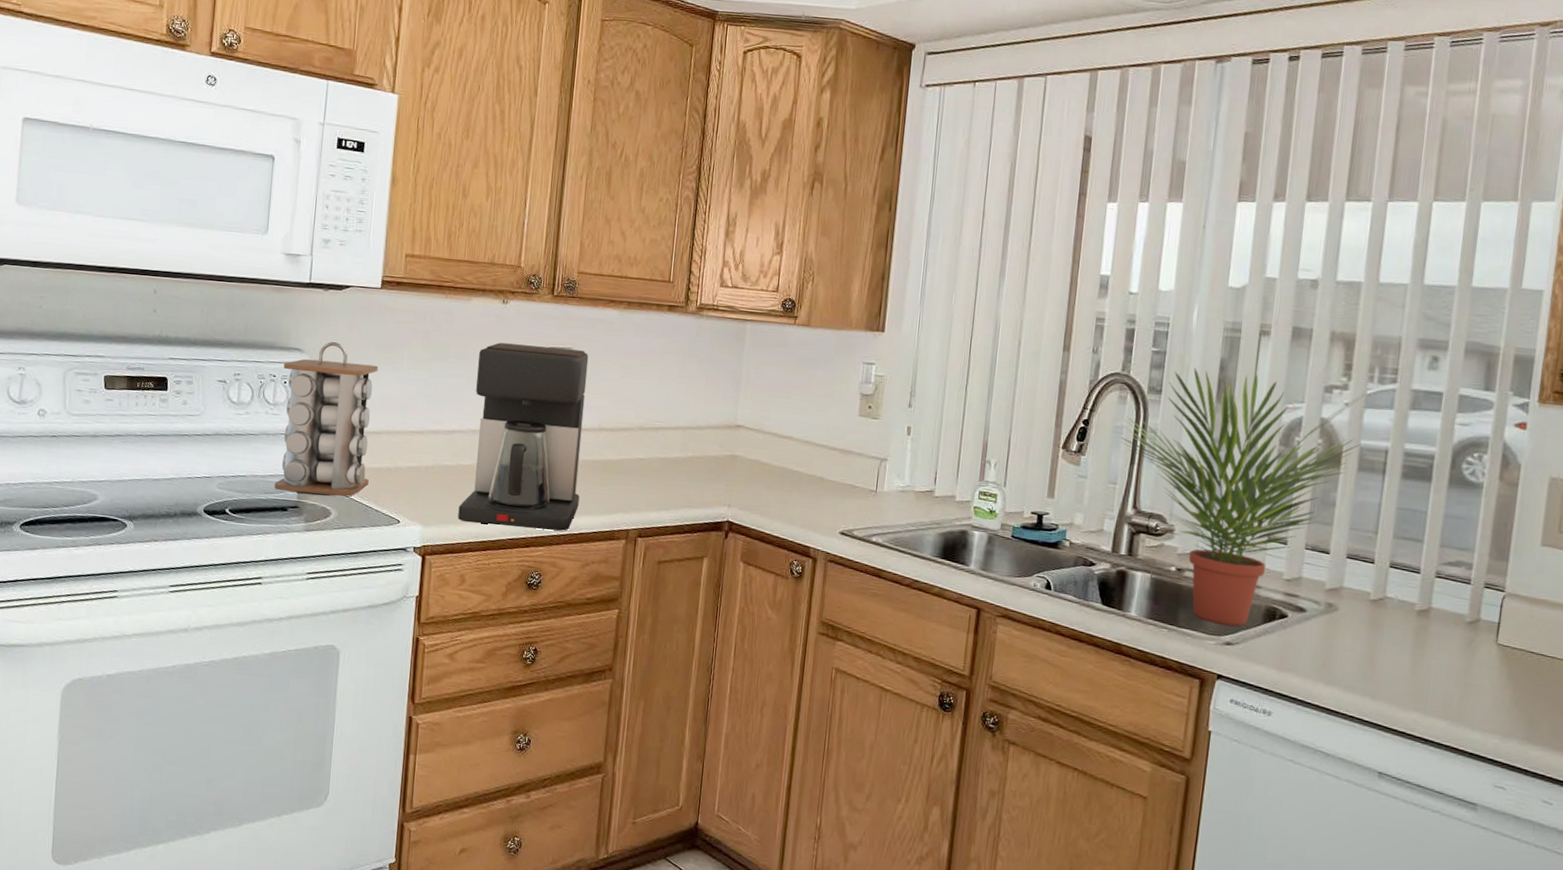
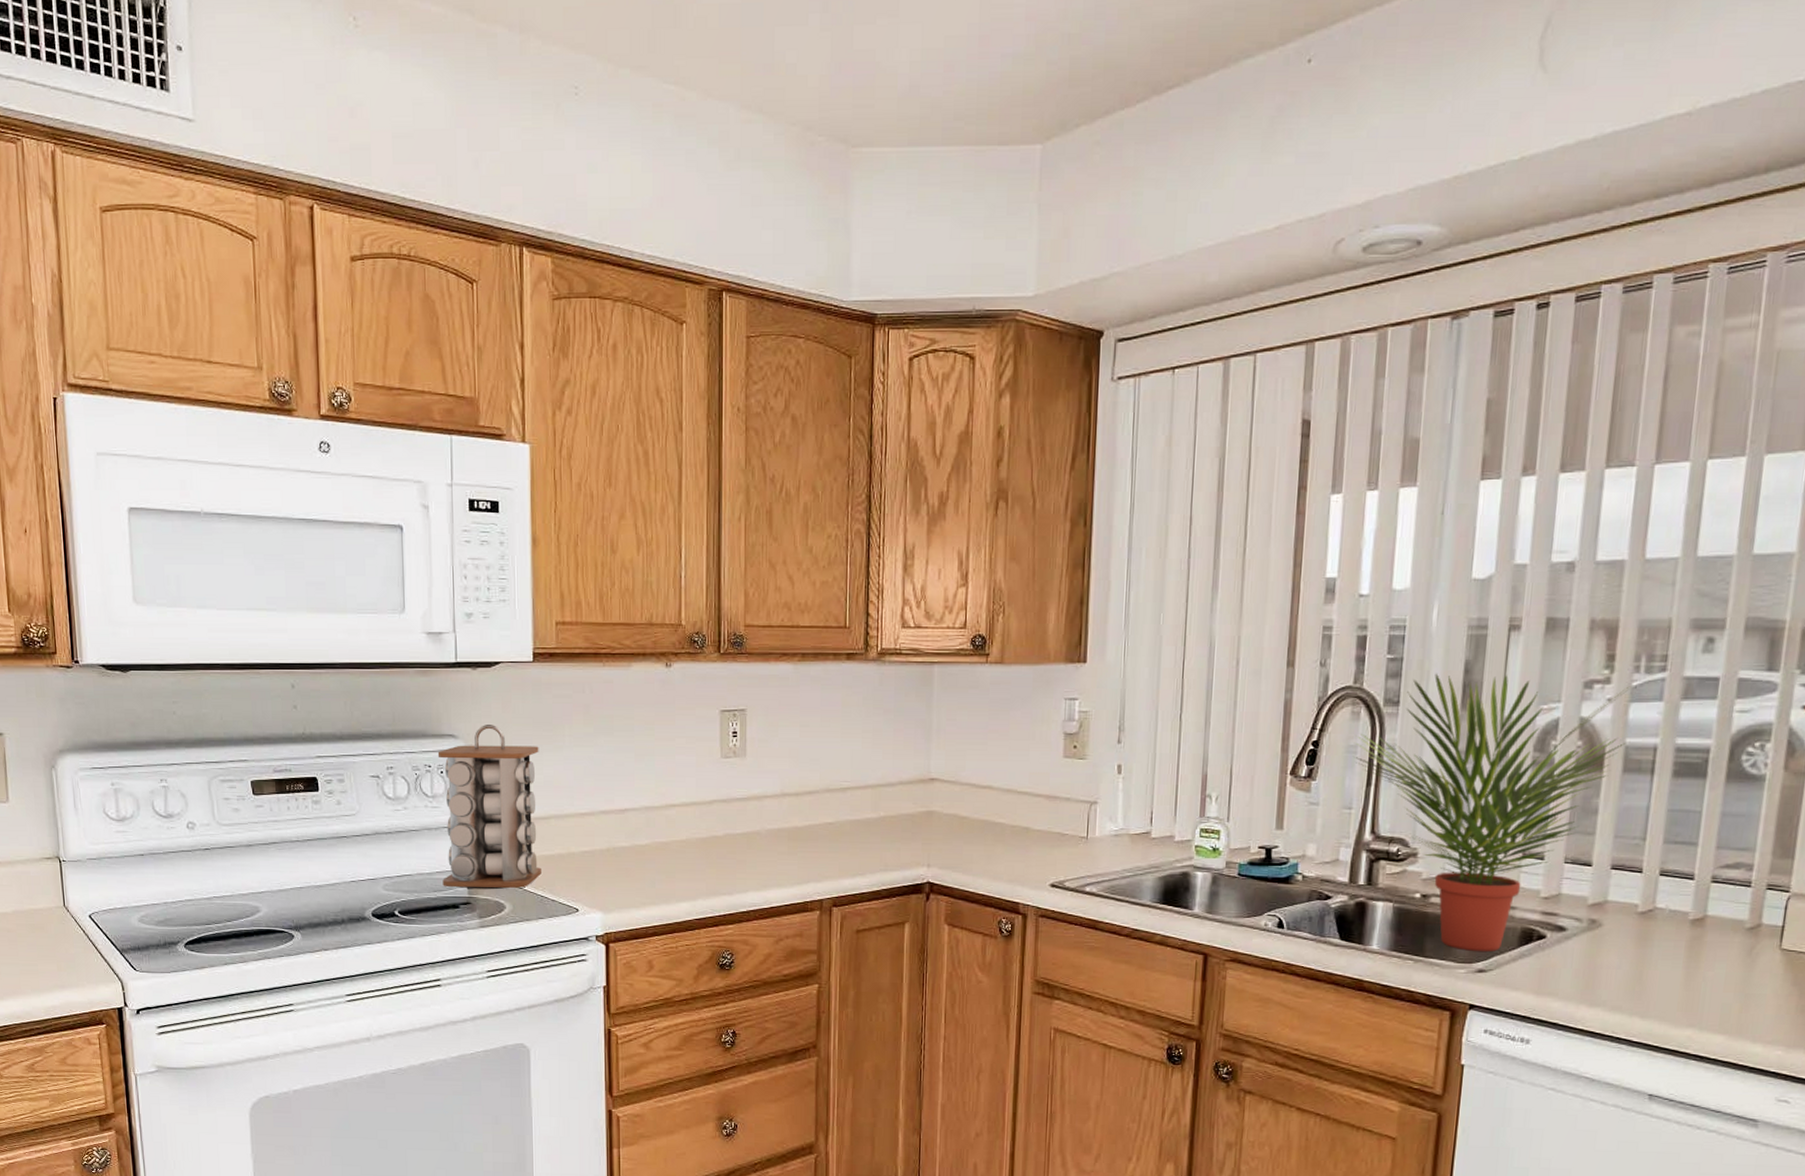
coffee maker: present [458,342,589,532] -> none [639,710,767,907]

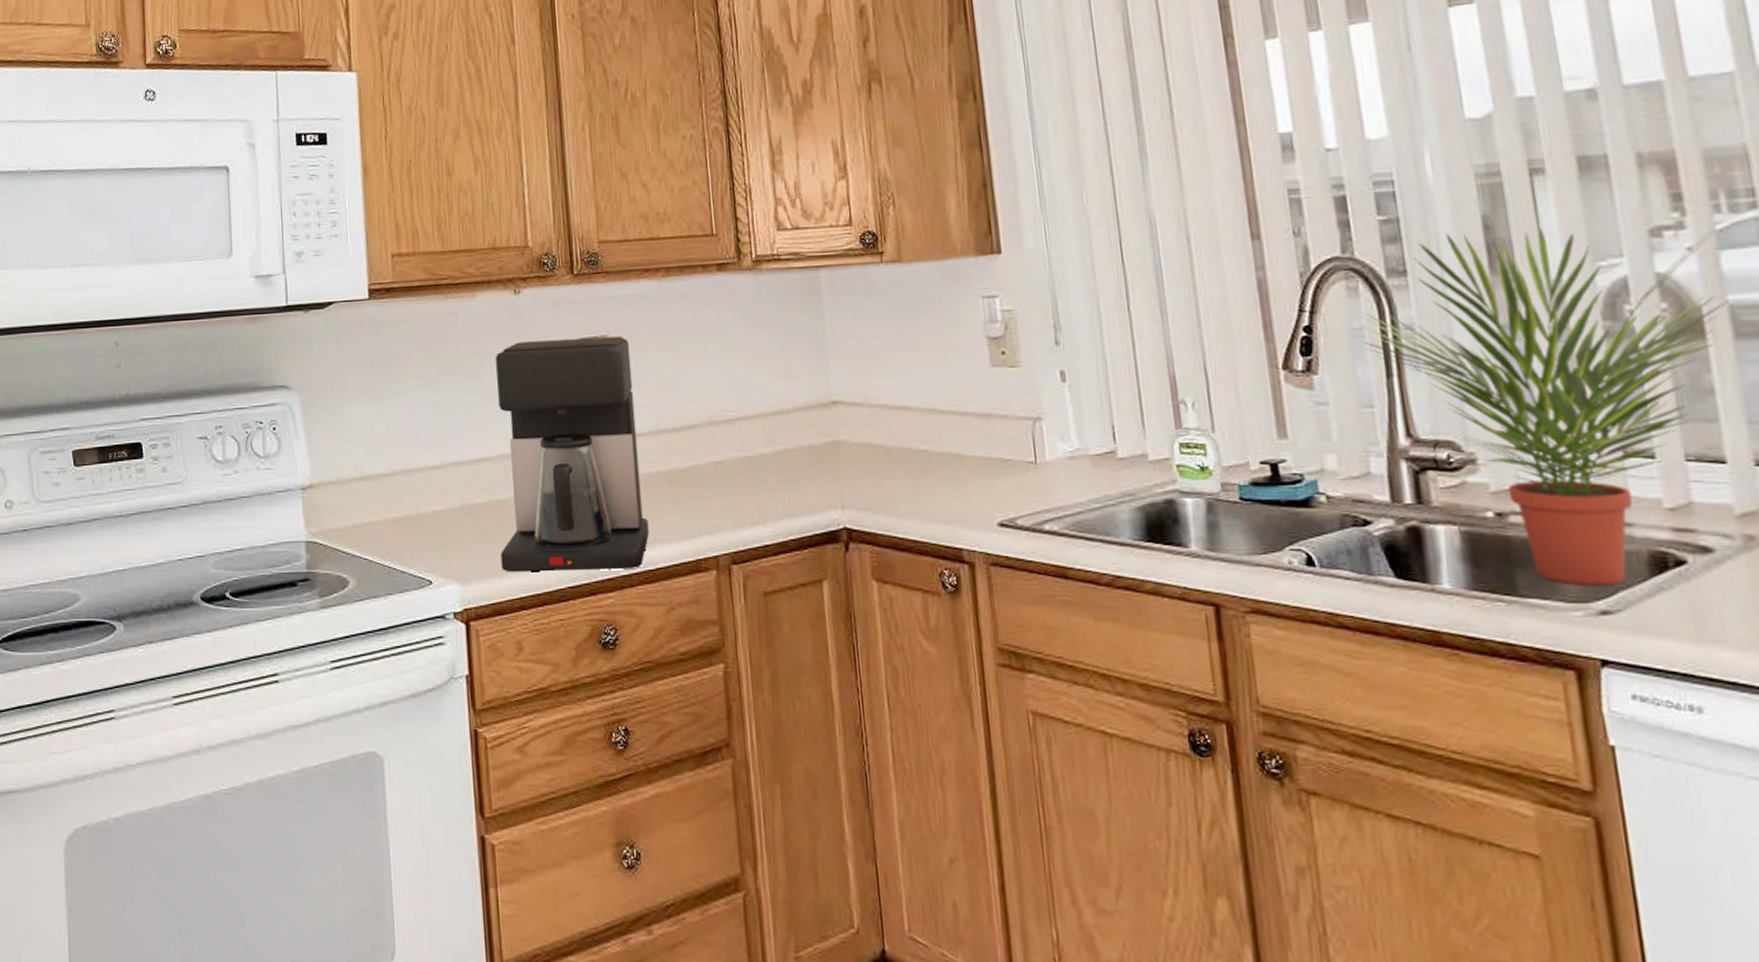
spice rack: present [437,725,541,890] -> none [269,372,388,563]
coffee maker: none [639,710,767,907] -> present [495,336,649,573]

